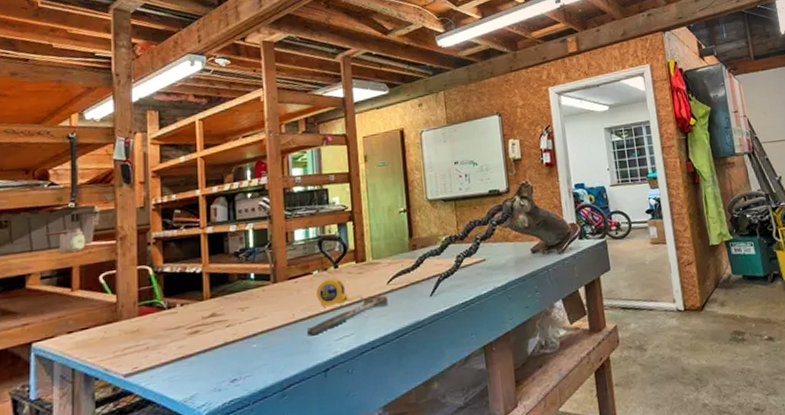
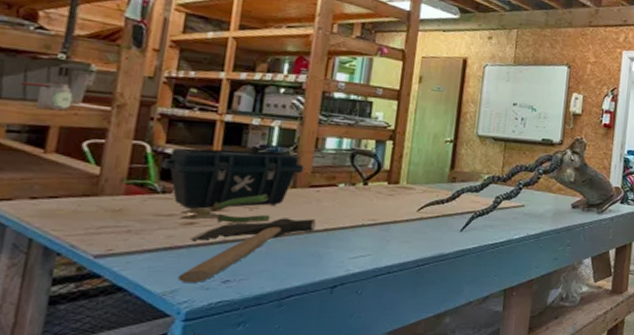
toolbox: none [162,251,281,320] -> present [160,147,304,210]
pliers: none [186,293,260,330] -> present [180,194,271,224]
hatchet: none [194,309,301,387] -> present [178,218,317,282]
wrench: present [307,295,388,336] -> none [320,221,415,250]
tape measure: present [316,277,364,307] -> none [338,194,390,225]

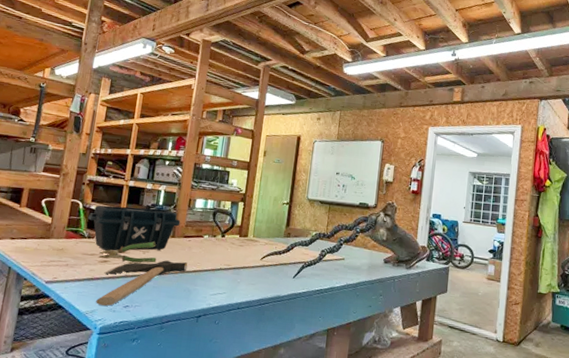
paint can: present [20,81,73,111] -> none [8,157,38,178]

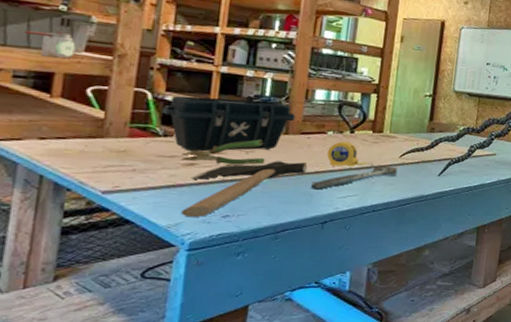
paint can: none [8,157,38,178] -> present [24,30,76,60]
wrench: none [190,266,259,287] -> present [311,165,397,190]
tape measure: none [203,244,240,269] -> present [327,141,374,169]

